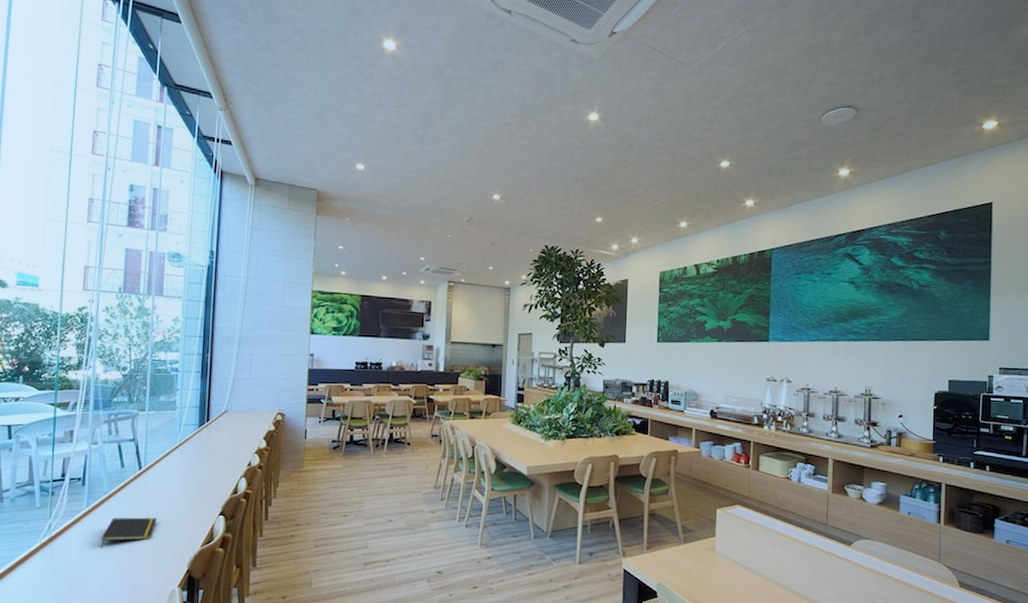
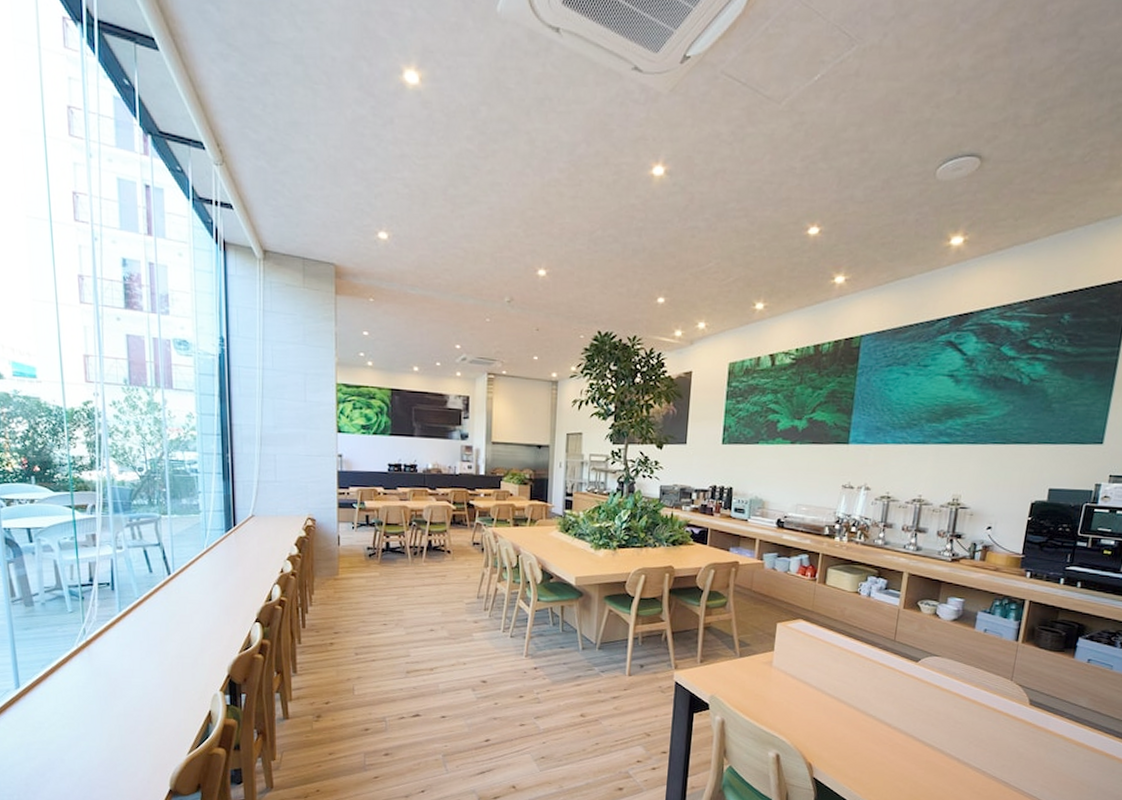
notepad: present [100,517,157,548] -> none [137,623,192,653]

